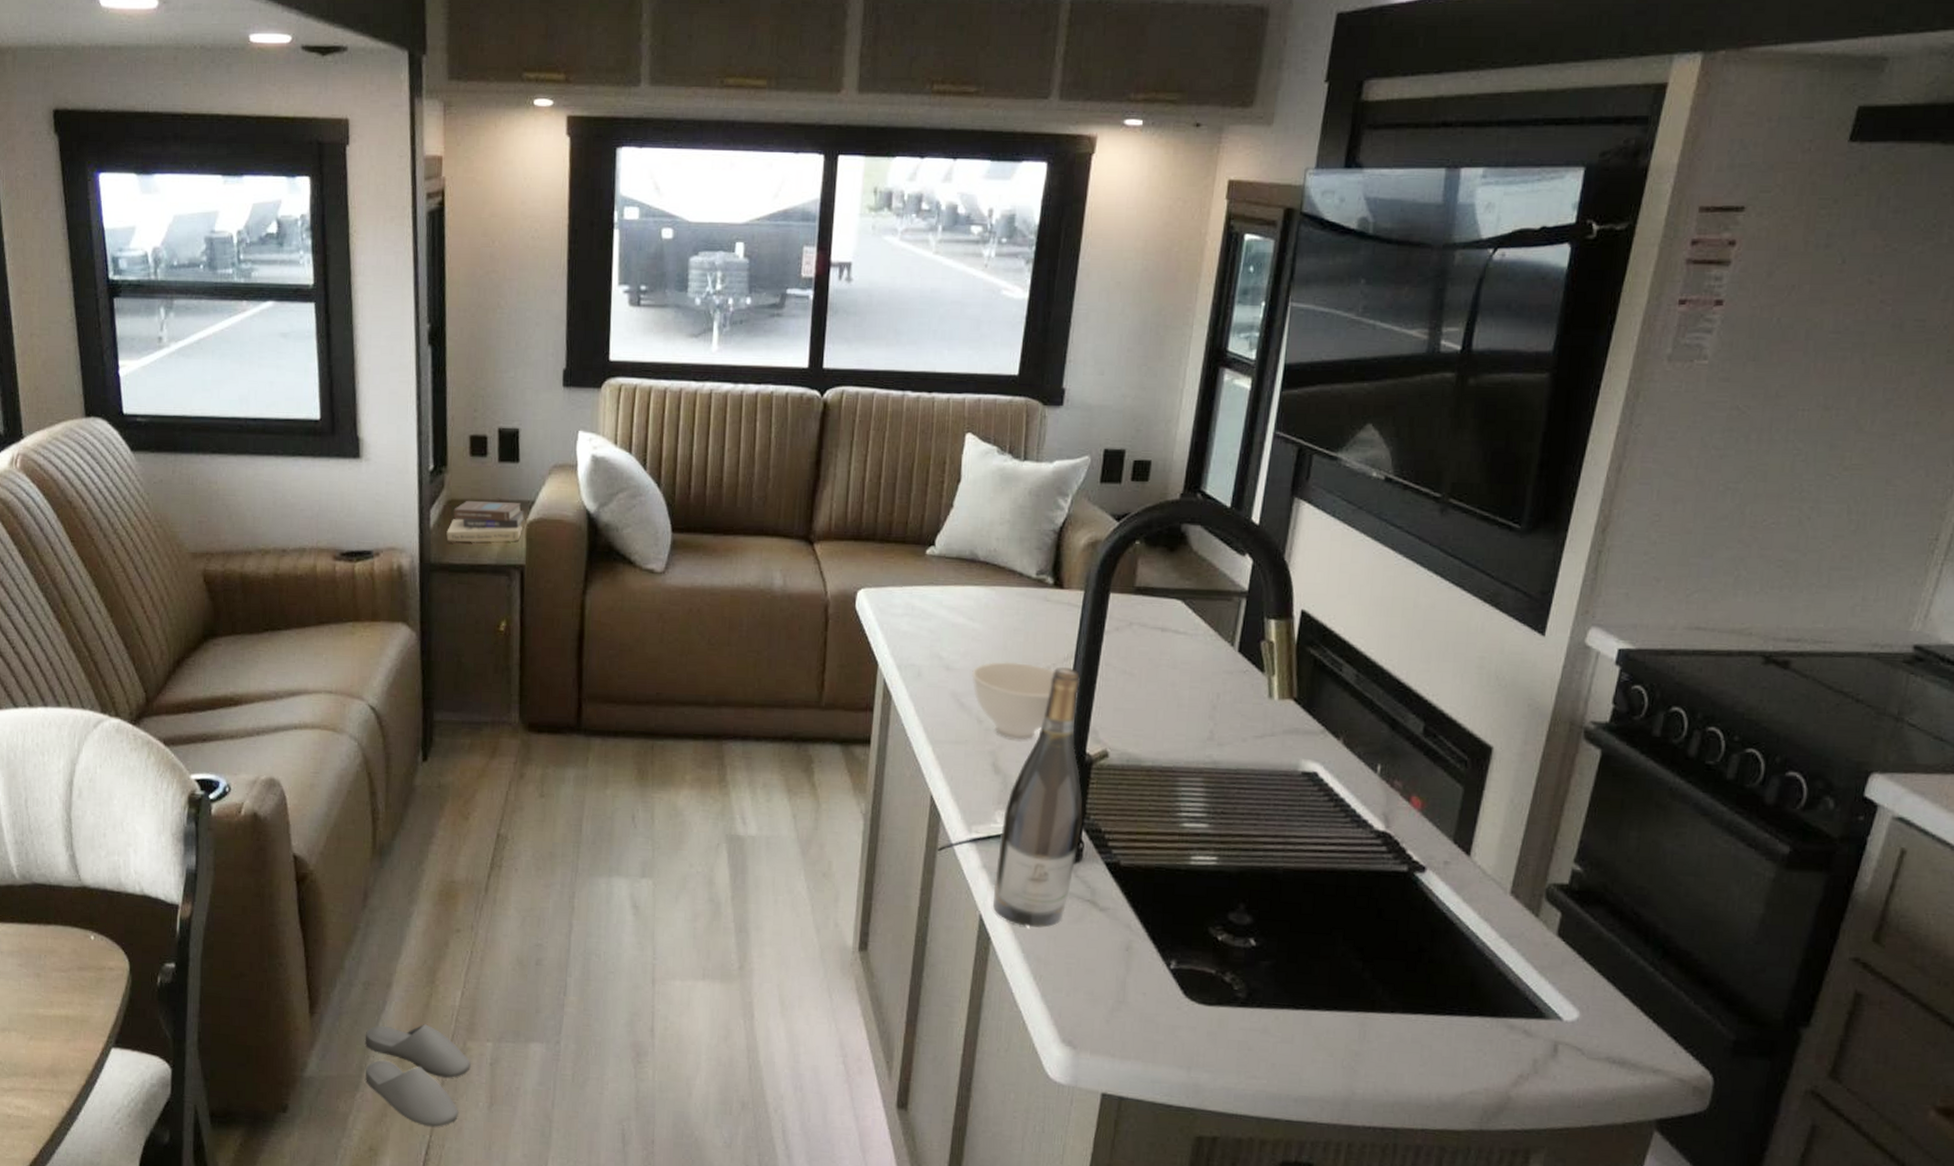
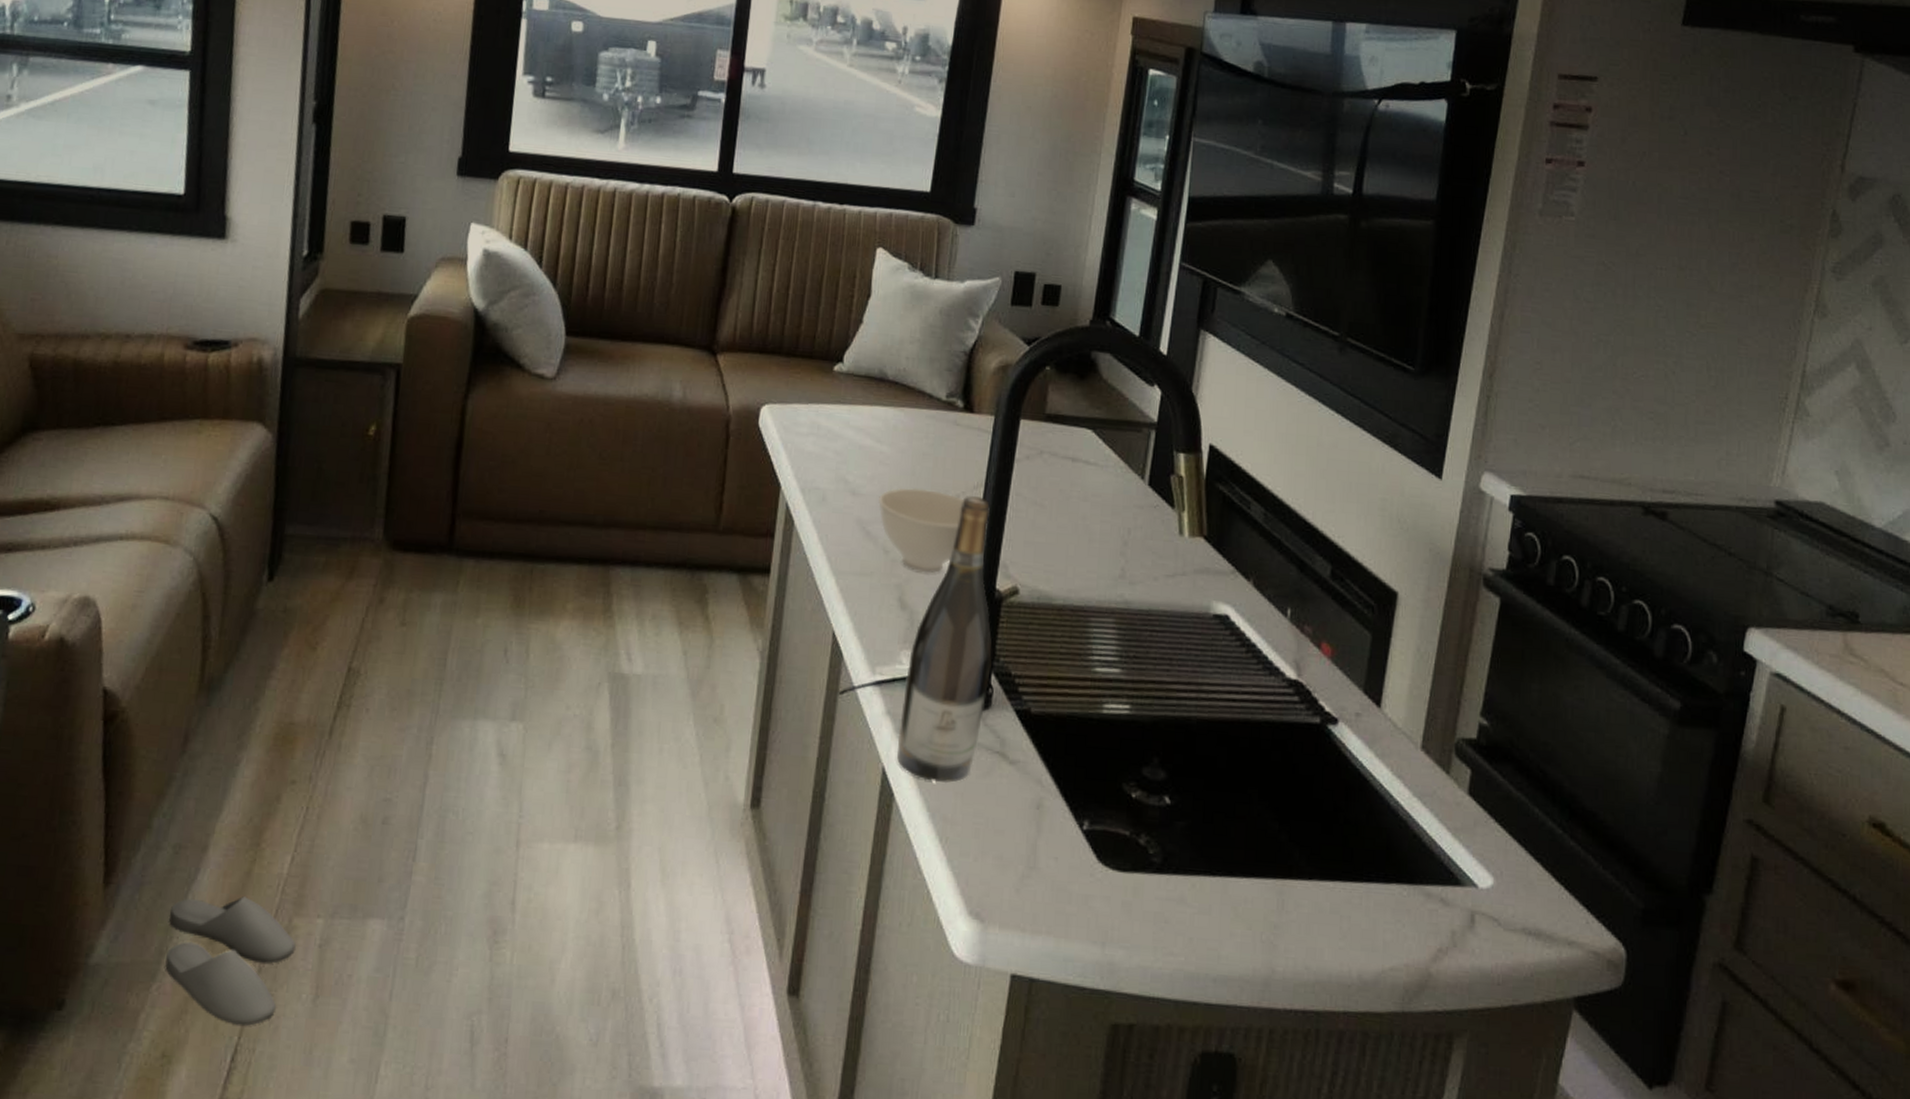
books: present [446,500,525,543] -> none [316,290,406,338]

